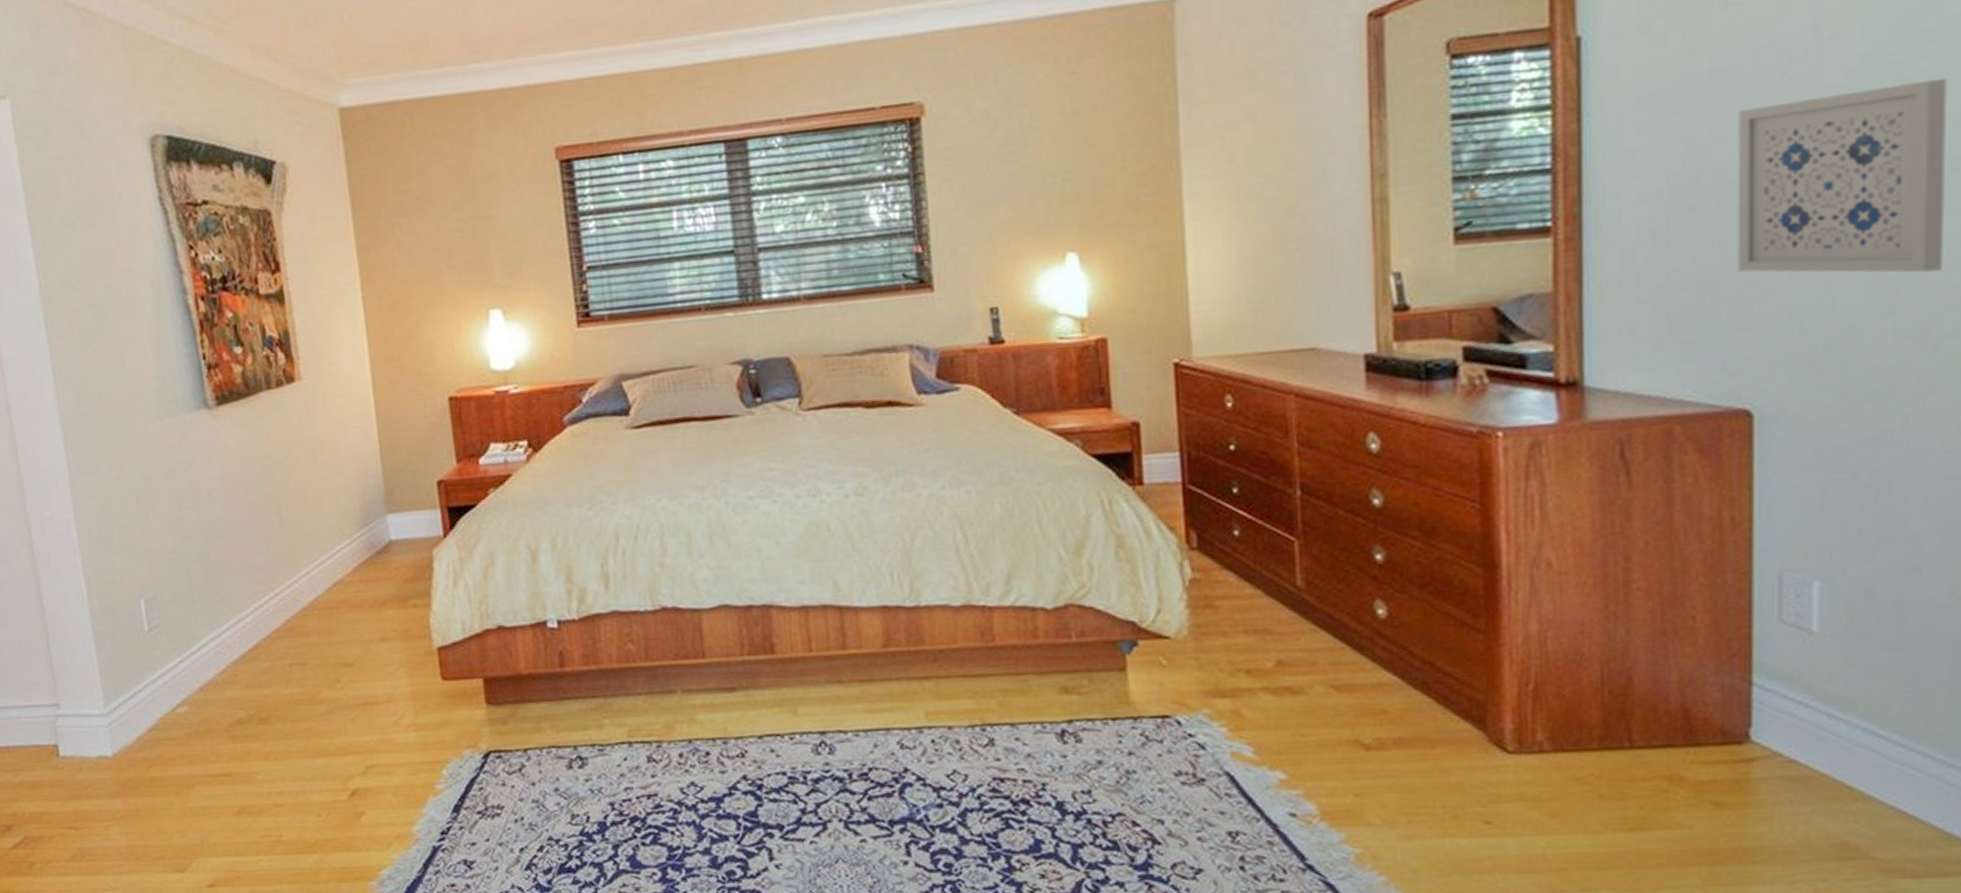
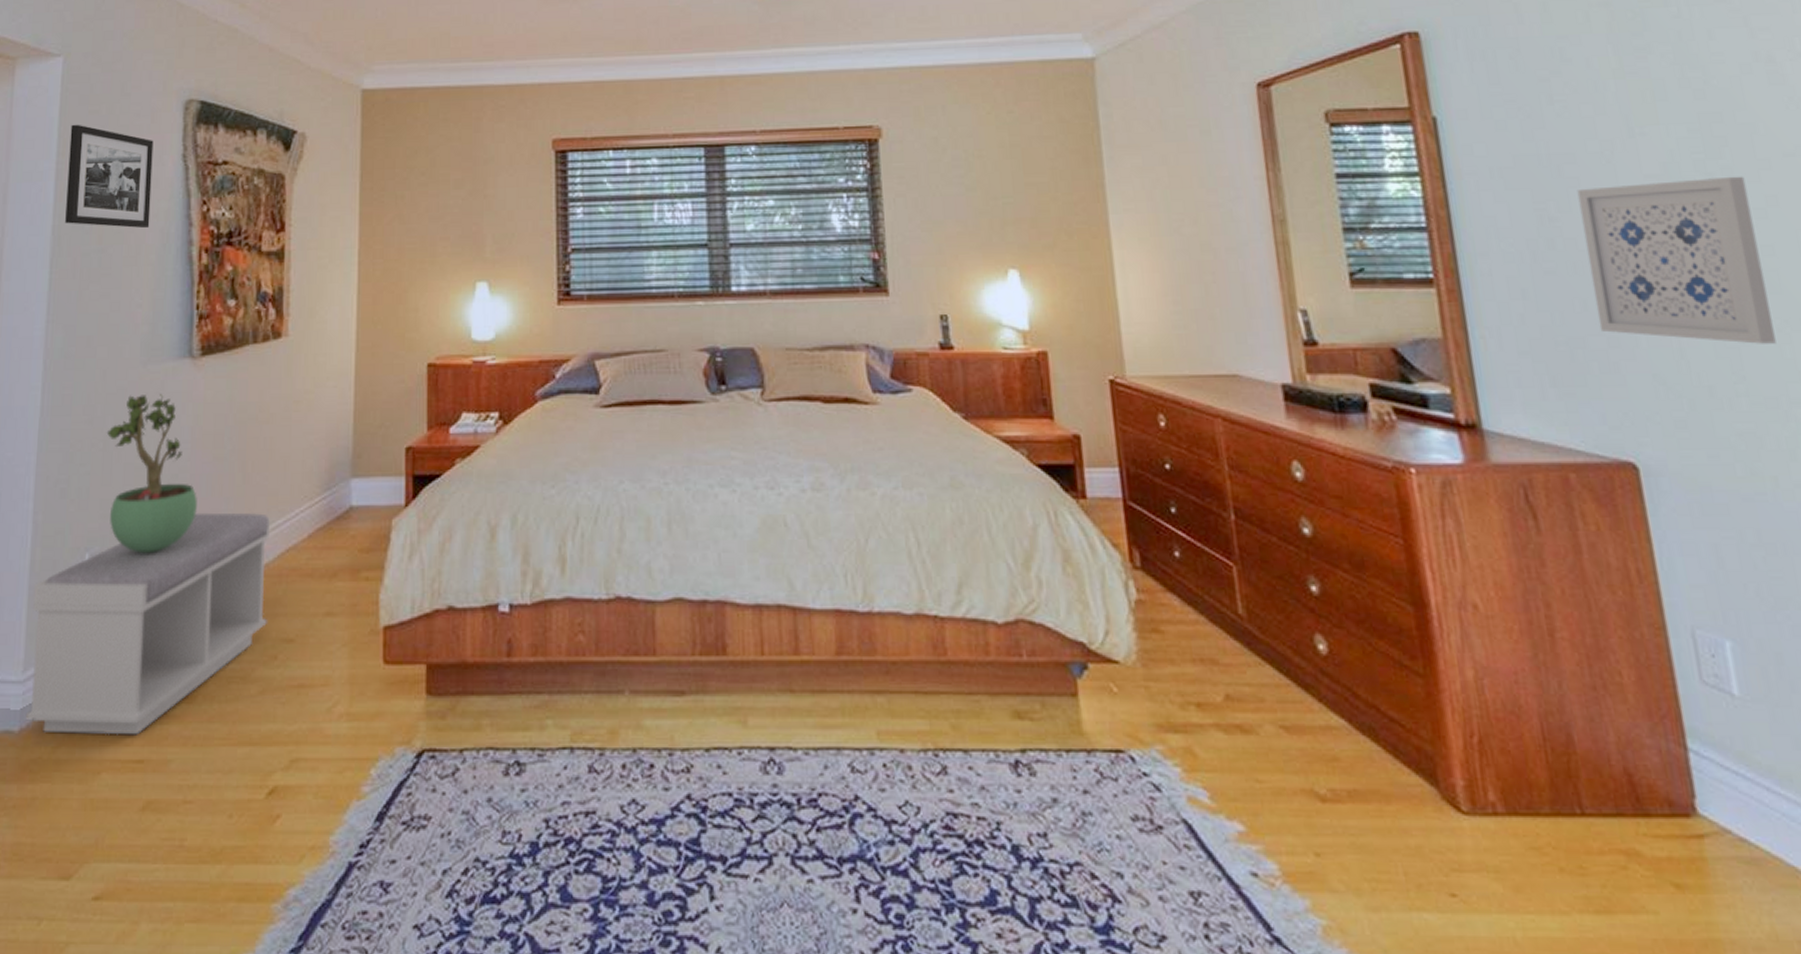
picture frame: none [34,172,139,282] -> present [65,124,154,229]
bench: none [97,552,326,755] -> present [25,512,270,735]
potted plant: none [137,445,240,596] -> present [106,393,197,553]

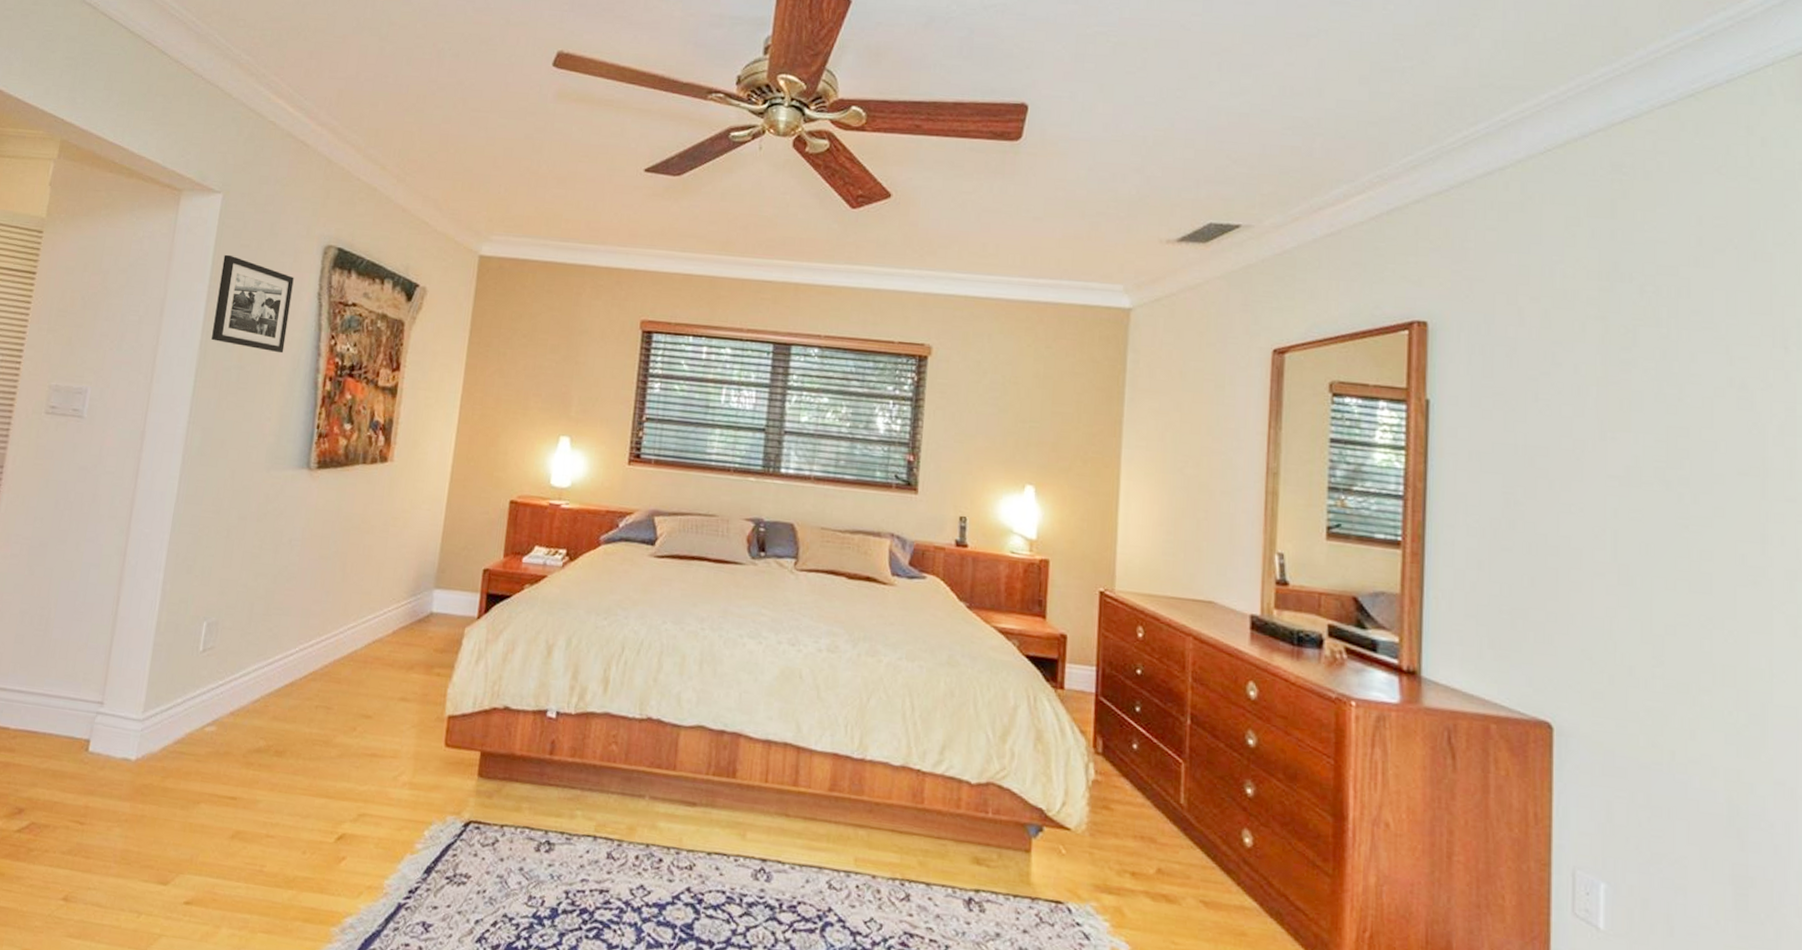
bench: present [25,512,270,735] -> none [141,600,362,776]
potted plant: present [106,393,197,553] -> none [226,494,302,629]
wall art: present [1577,176,1776,344] -> none [1542,479,1698,637]

